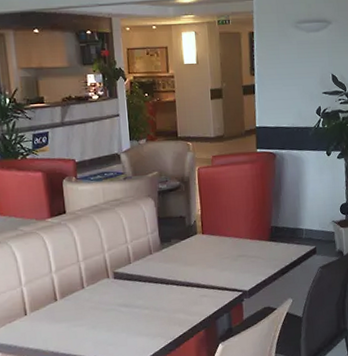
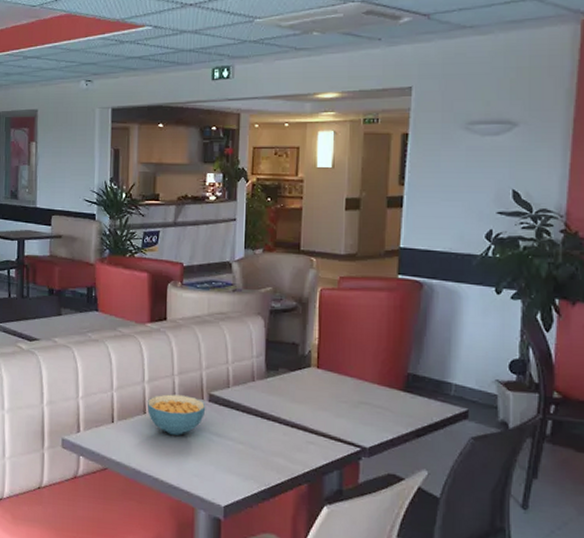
cereal bowl: none [56,277,112,314] -> present [146,394,206,435]

